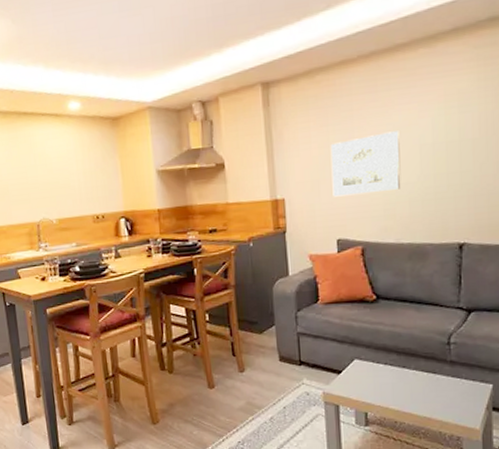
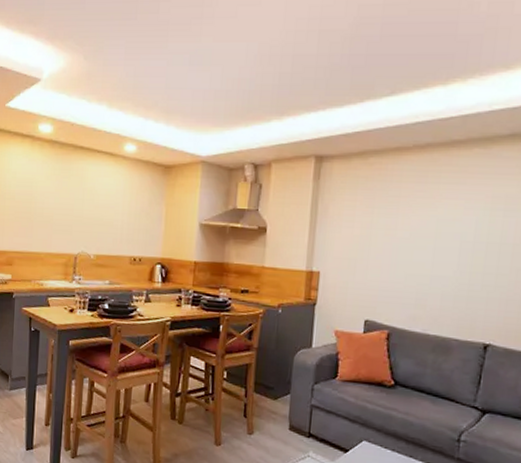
wall art: present [330,131,401,197] -> none [367,223,442,281]

